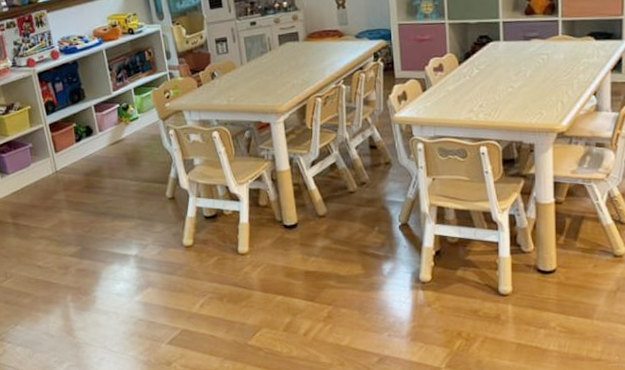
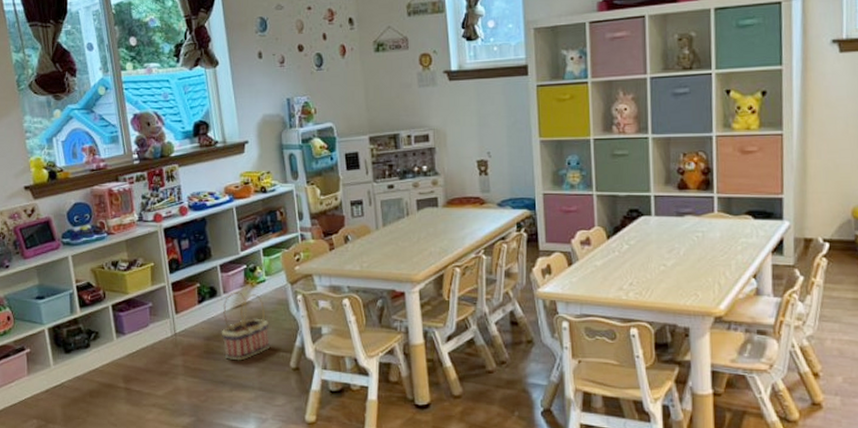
basket: none [99,129,146,193] -> present [221,292,269,361]

